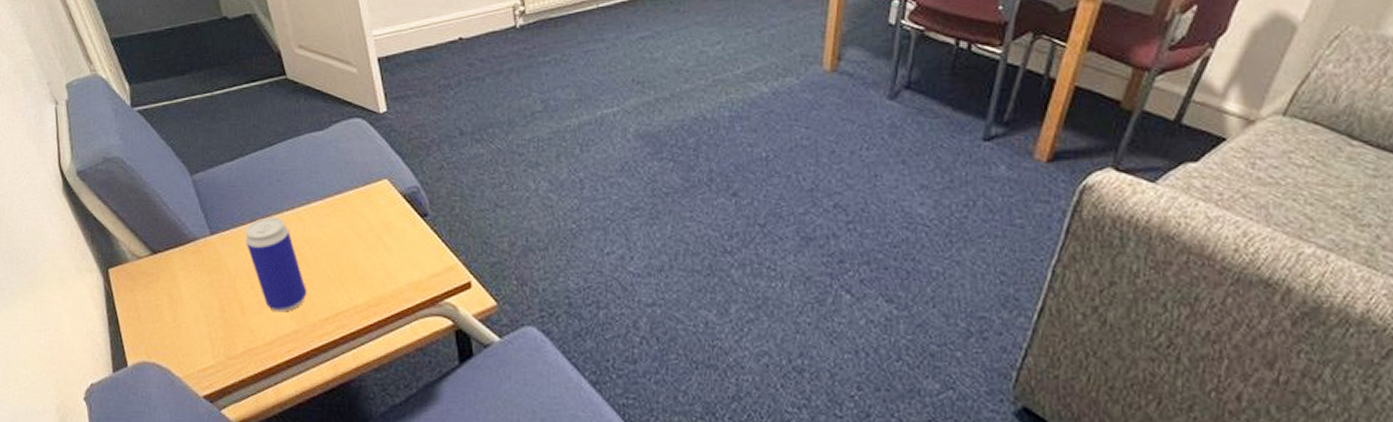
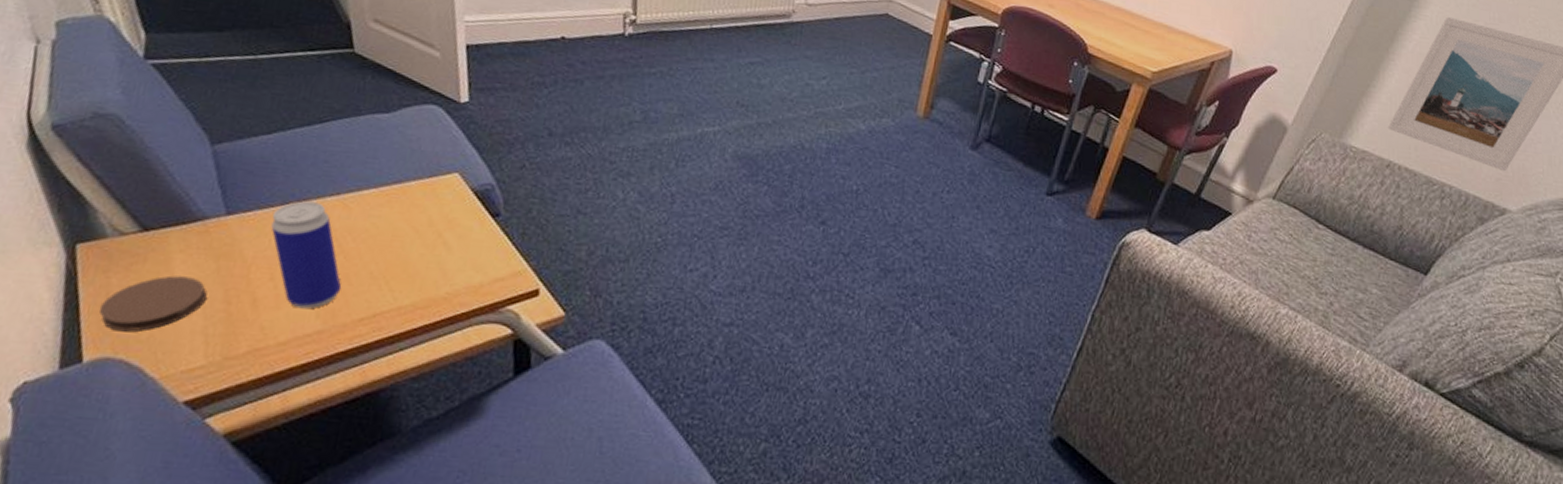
coaster: none [132,290,207,340] -> present [98,275,207,332]

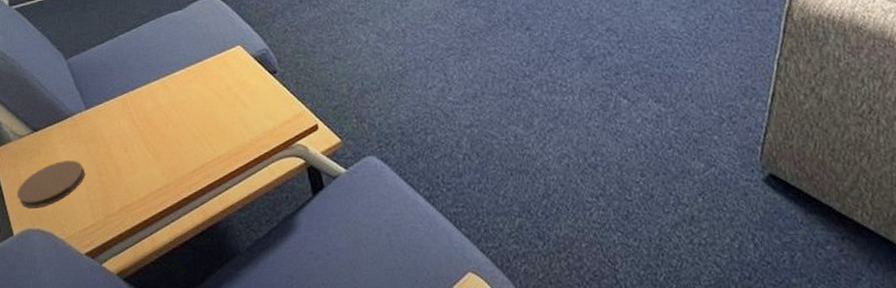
beverage can: present [271,201,342,309] -> none [117,87,175,170]

